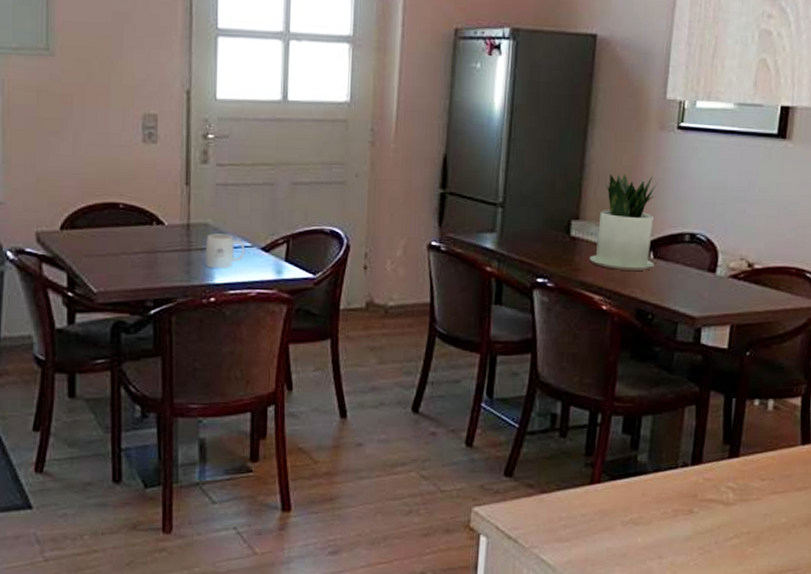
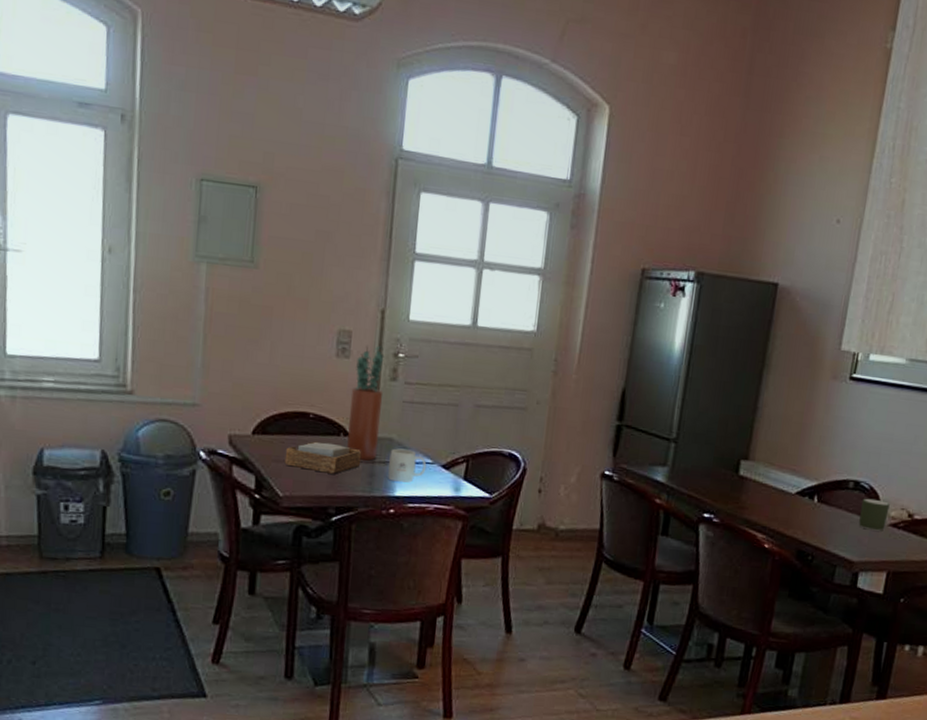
napkin holder: none [96,232,177,265] -> present [284,441,362,474]
vase: none [160,122,195,249] -> present [347,340,385,461]
planter: present [589,174,659,272] -> none [755,419,828,514]
mug: none [698,250,728,284] -> present [859,498,890,531]

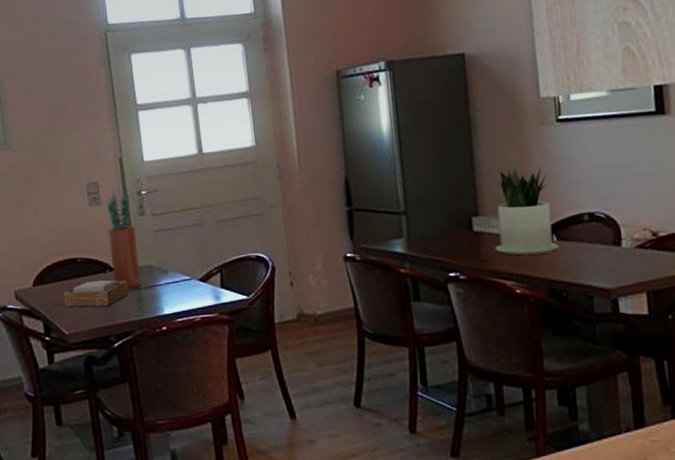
mug: present [388,448,427,484] -> none [152,271,187,303]
planter: none [755,419,828,514] -> present [495,167,559,256]
mug: present [859,498,890,531] -> none [601,225,632,256]

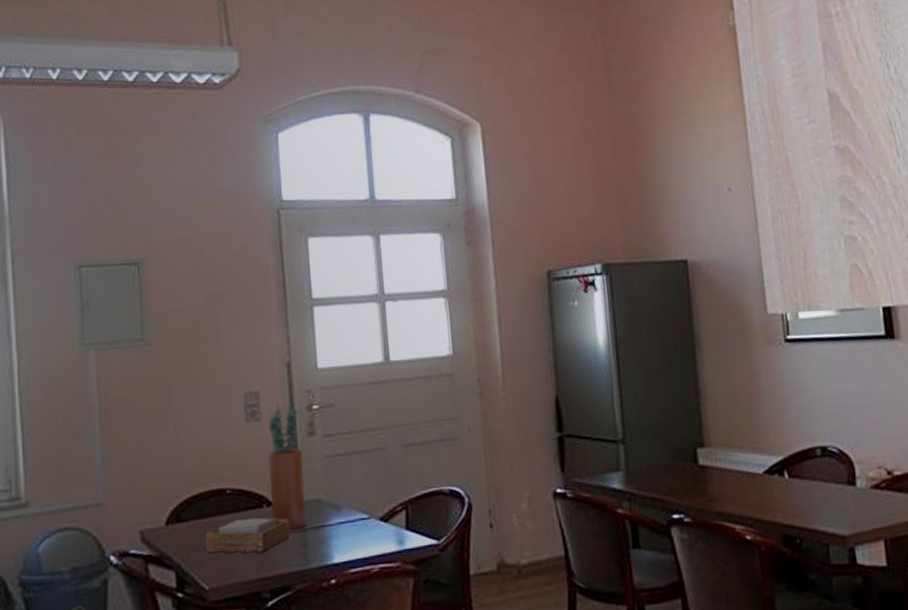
planter: present [495,167,559,256] -> none [722,393,791,496]

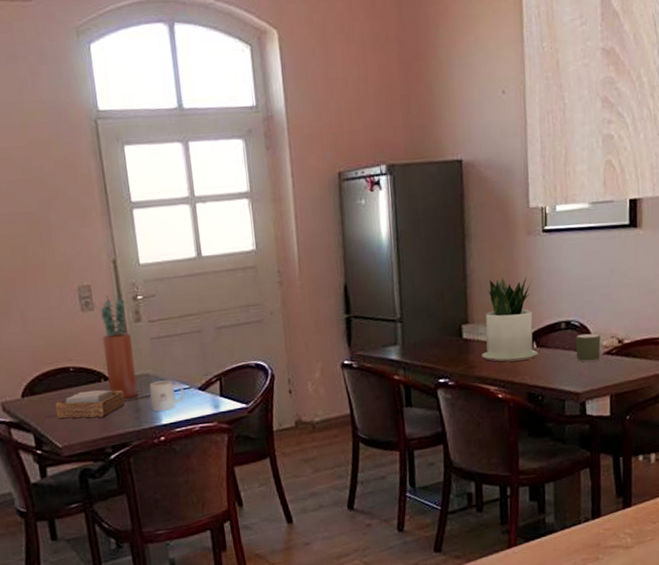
mug: none [320,507,363,548] -> present [149,380,185,413]
planter: none [722,393,791,496] -> present [481,277,538,363]
mug: none [835,462,867,498] -> present [576,333,601,362]

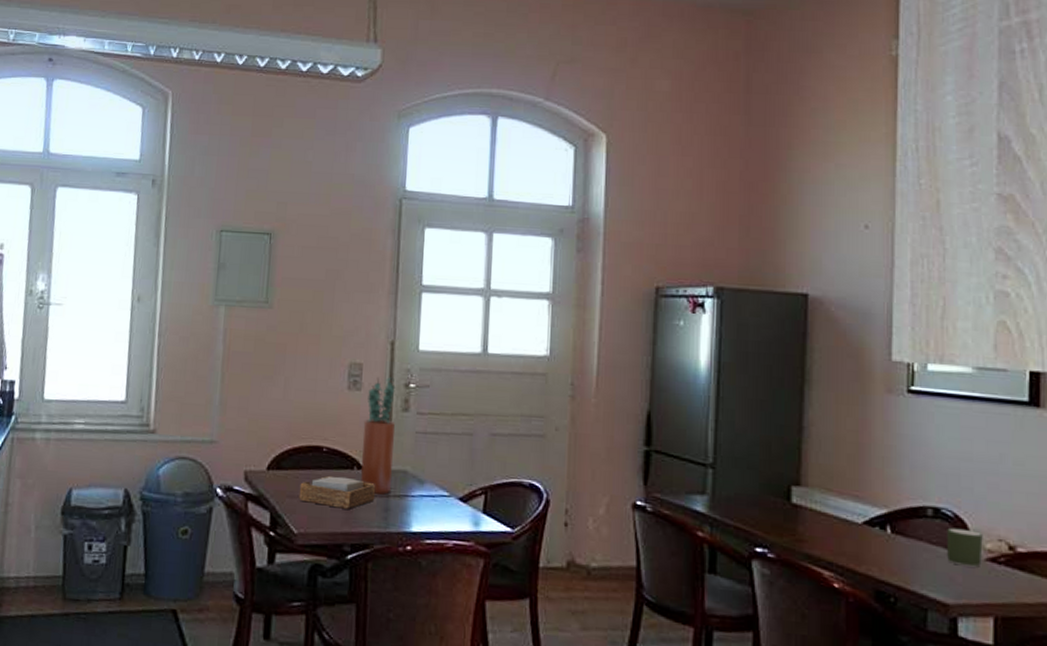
mug: present [149,380,185,413] -> none [403,481,443,518]
planter: present [481,277,538,363] -> none [815,438,892,547]

